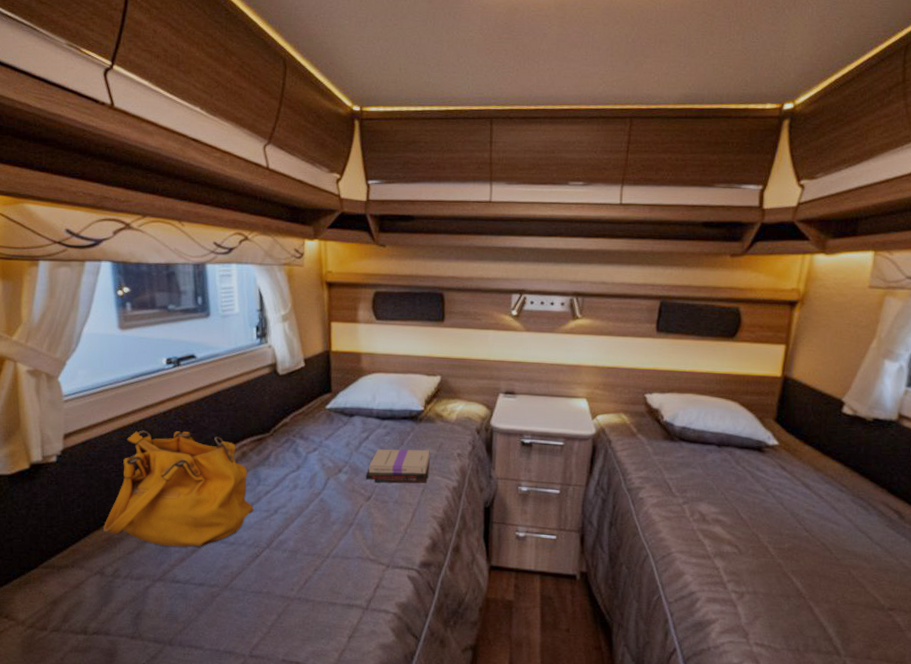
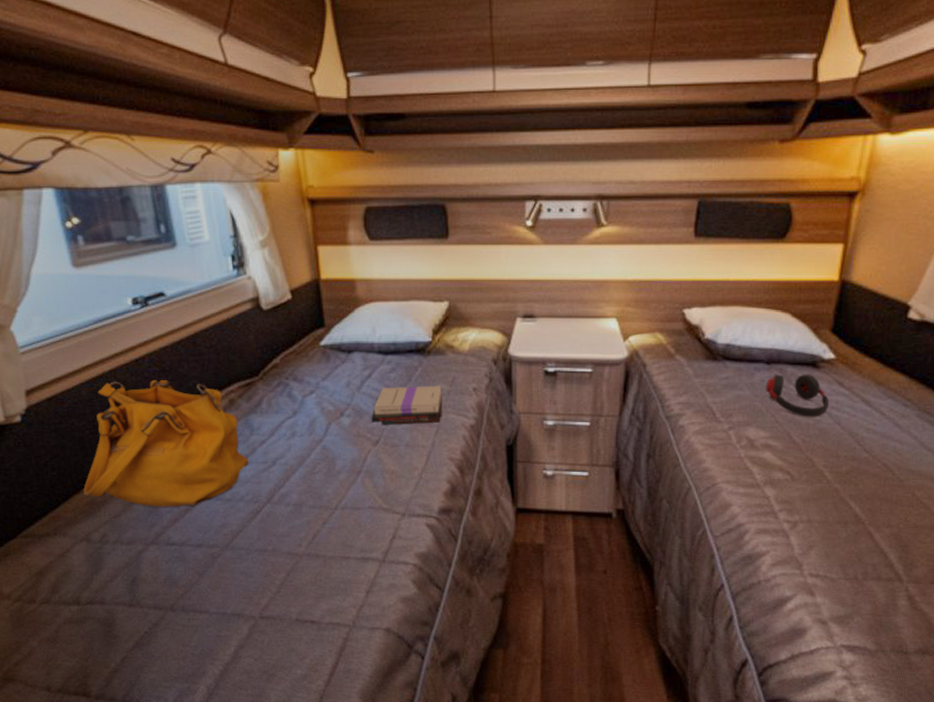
headphones: none [716,456,774,497] -> present [765,373,830,417]

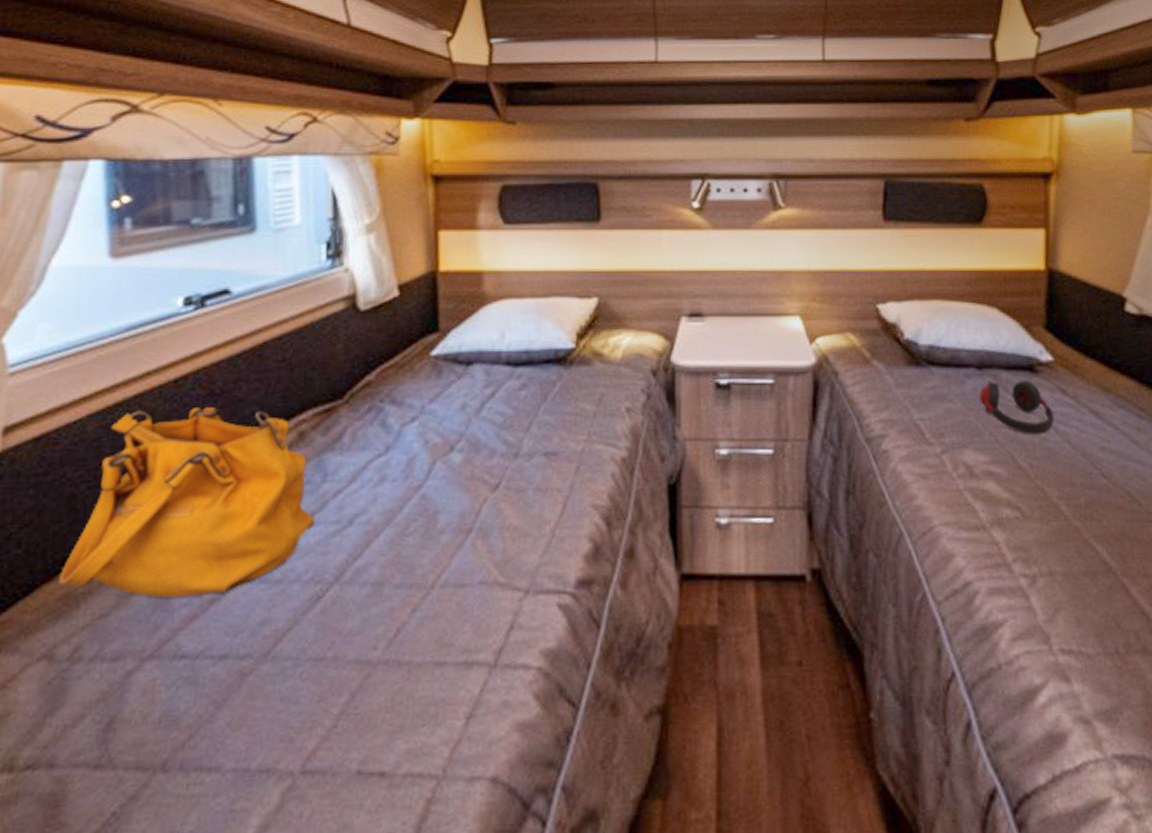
books: present [371,386,442,425] -> none [491,406,586,462]

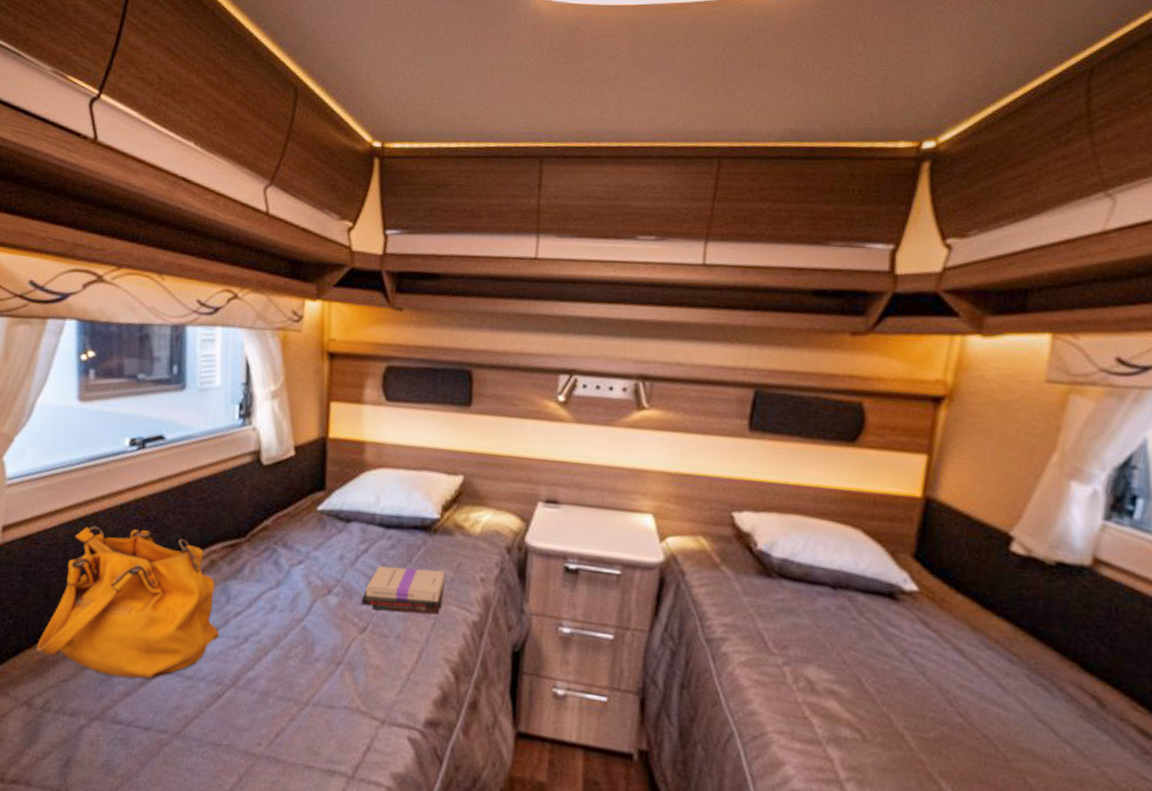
books: none [491,406,586,462] -> present [361,566,445,615]
headphones: present [979,379,1055,434] -> none [830,602,912,662]

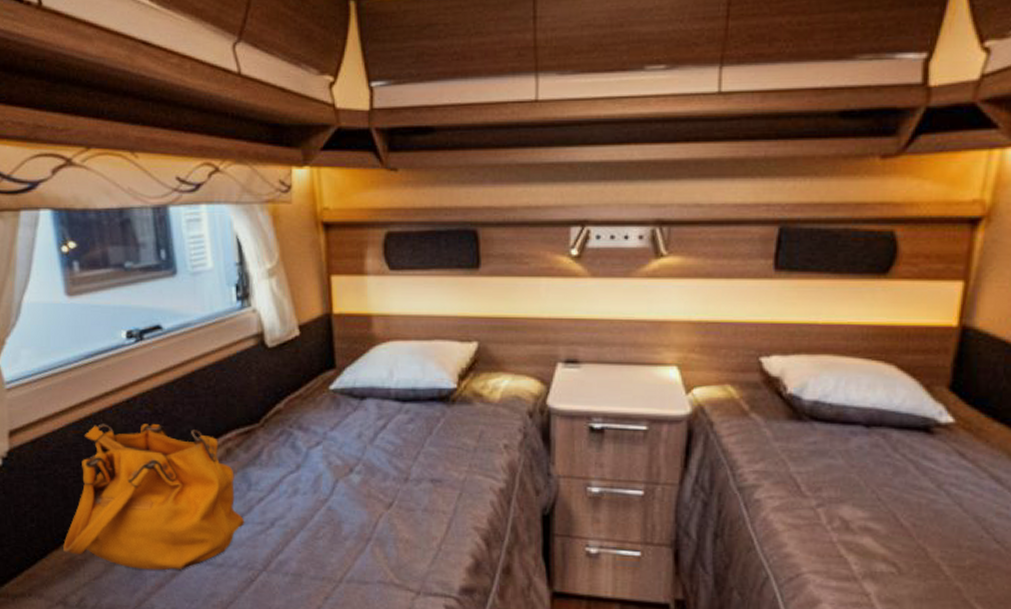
books: present [361,566,445,615] -> none [384,440,467,485]

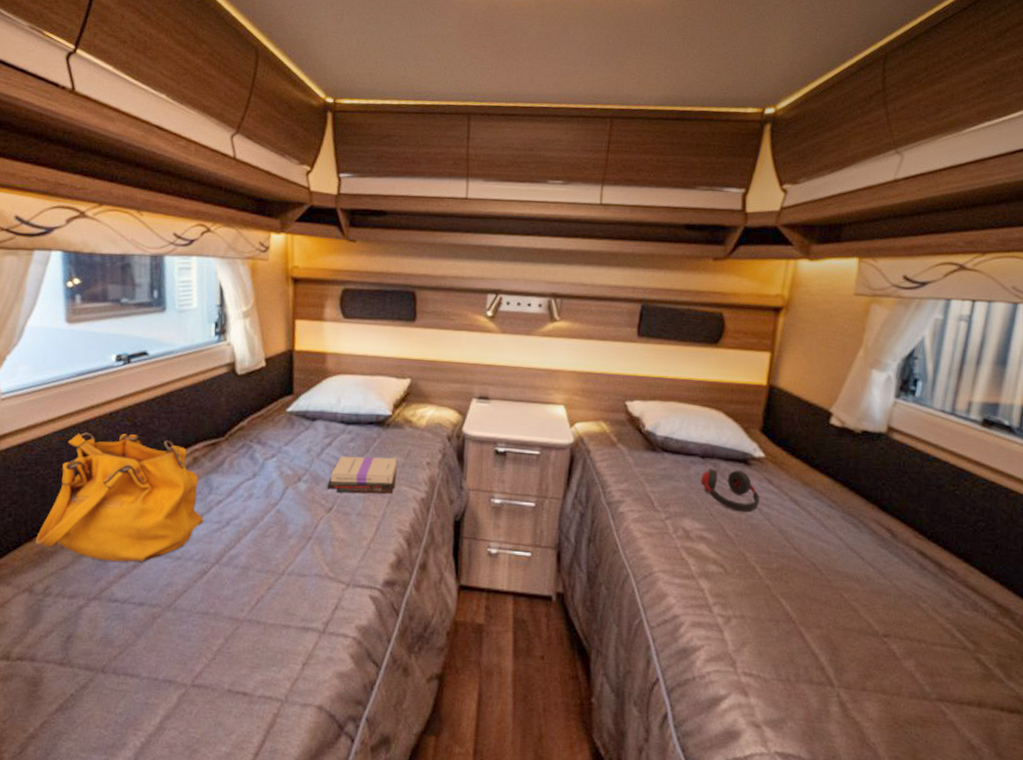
books: none [384,440,467,485] -> present [327,456,397,494]
headphones: none [864,440,948,495] -> present [700,468,760,512]

